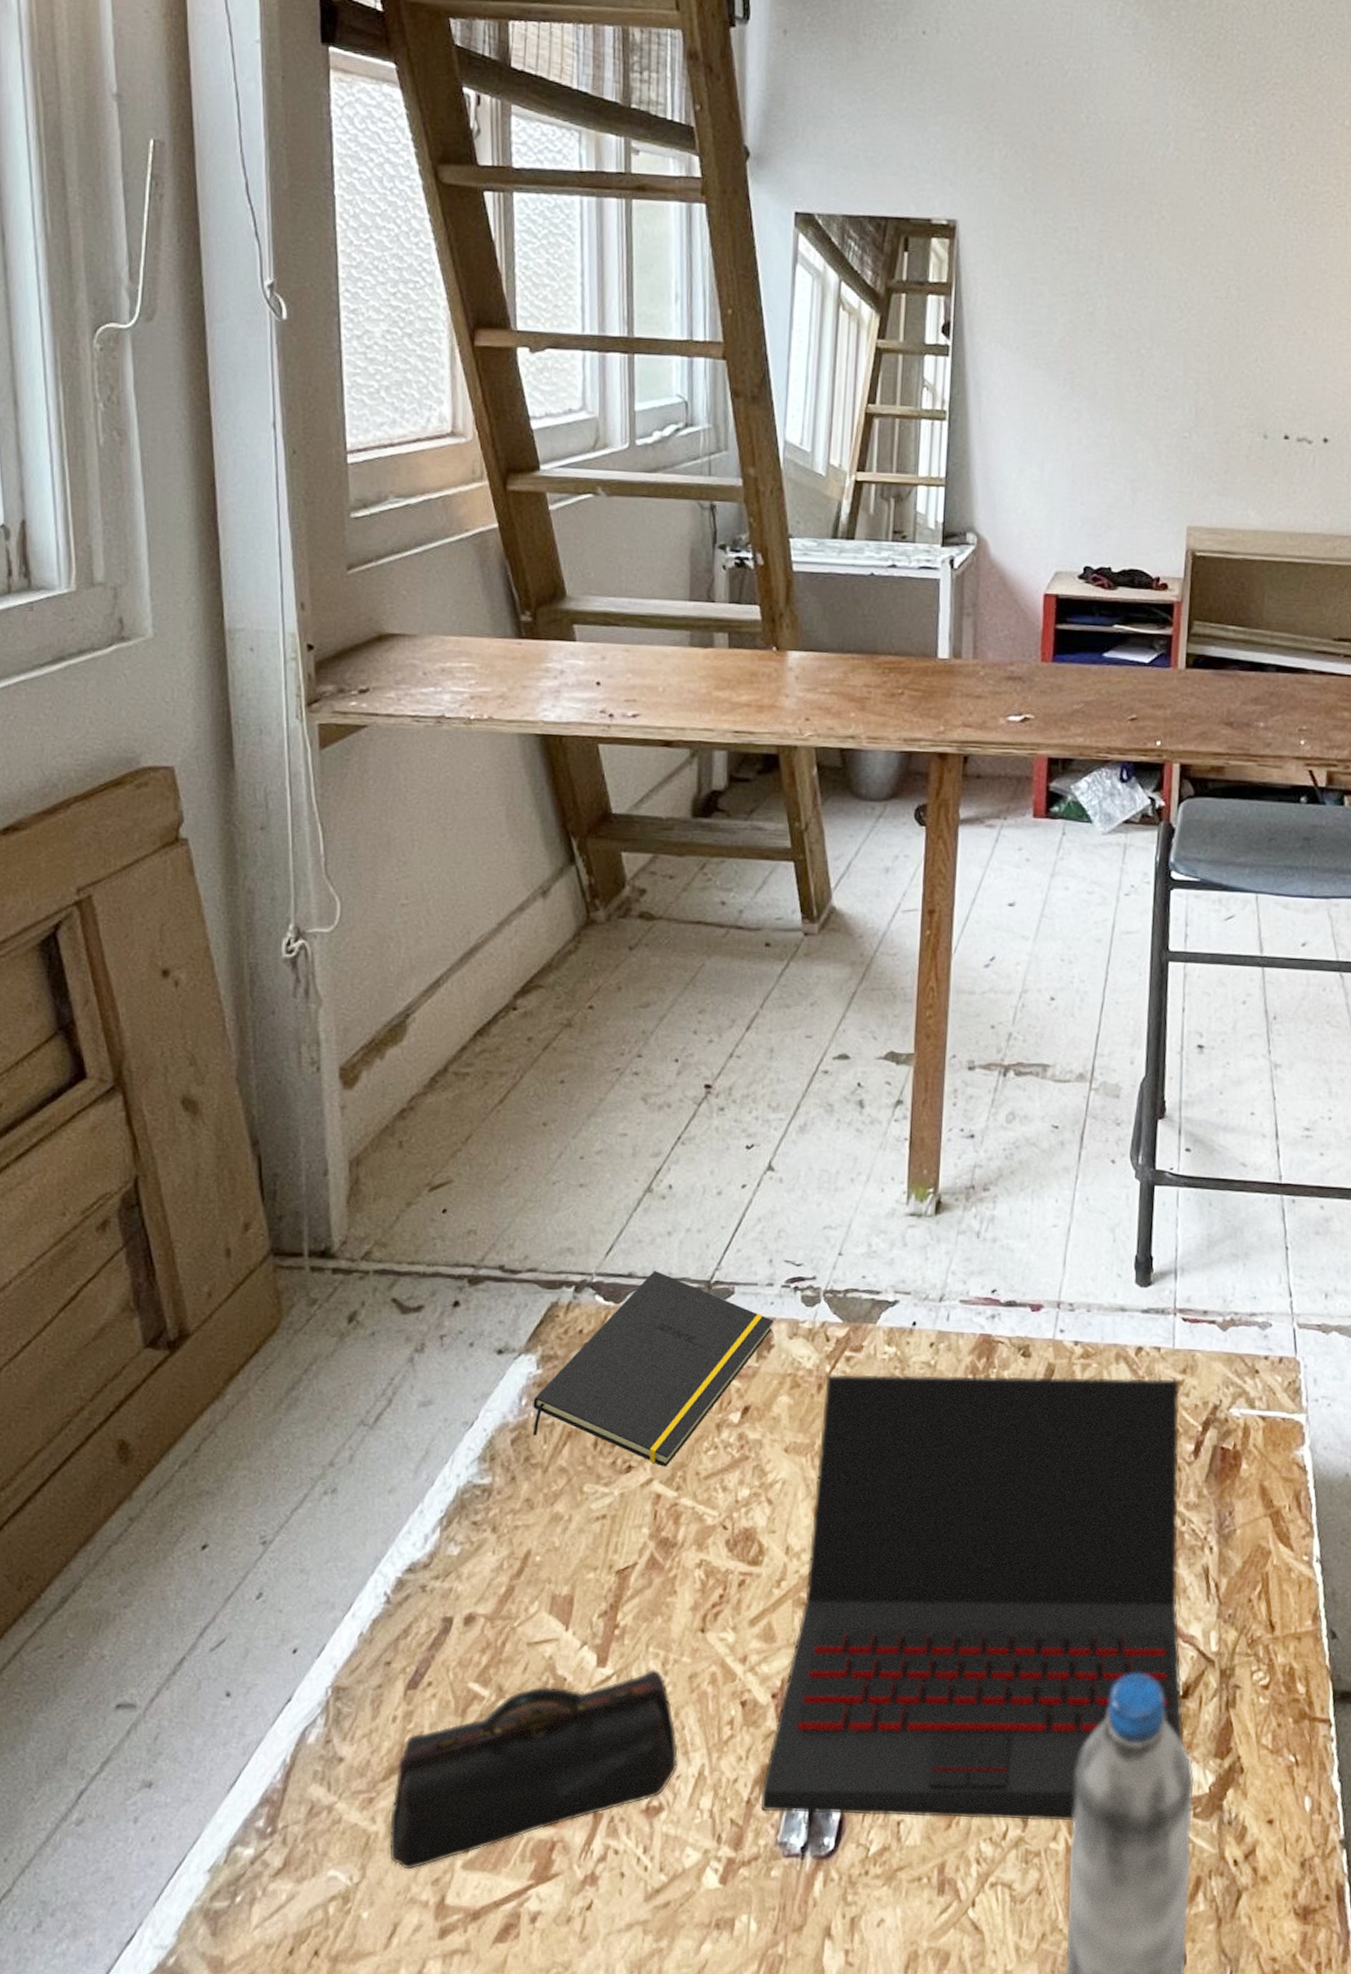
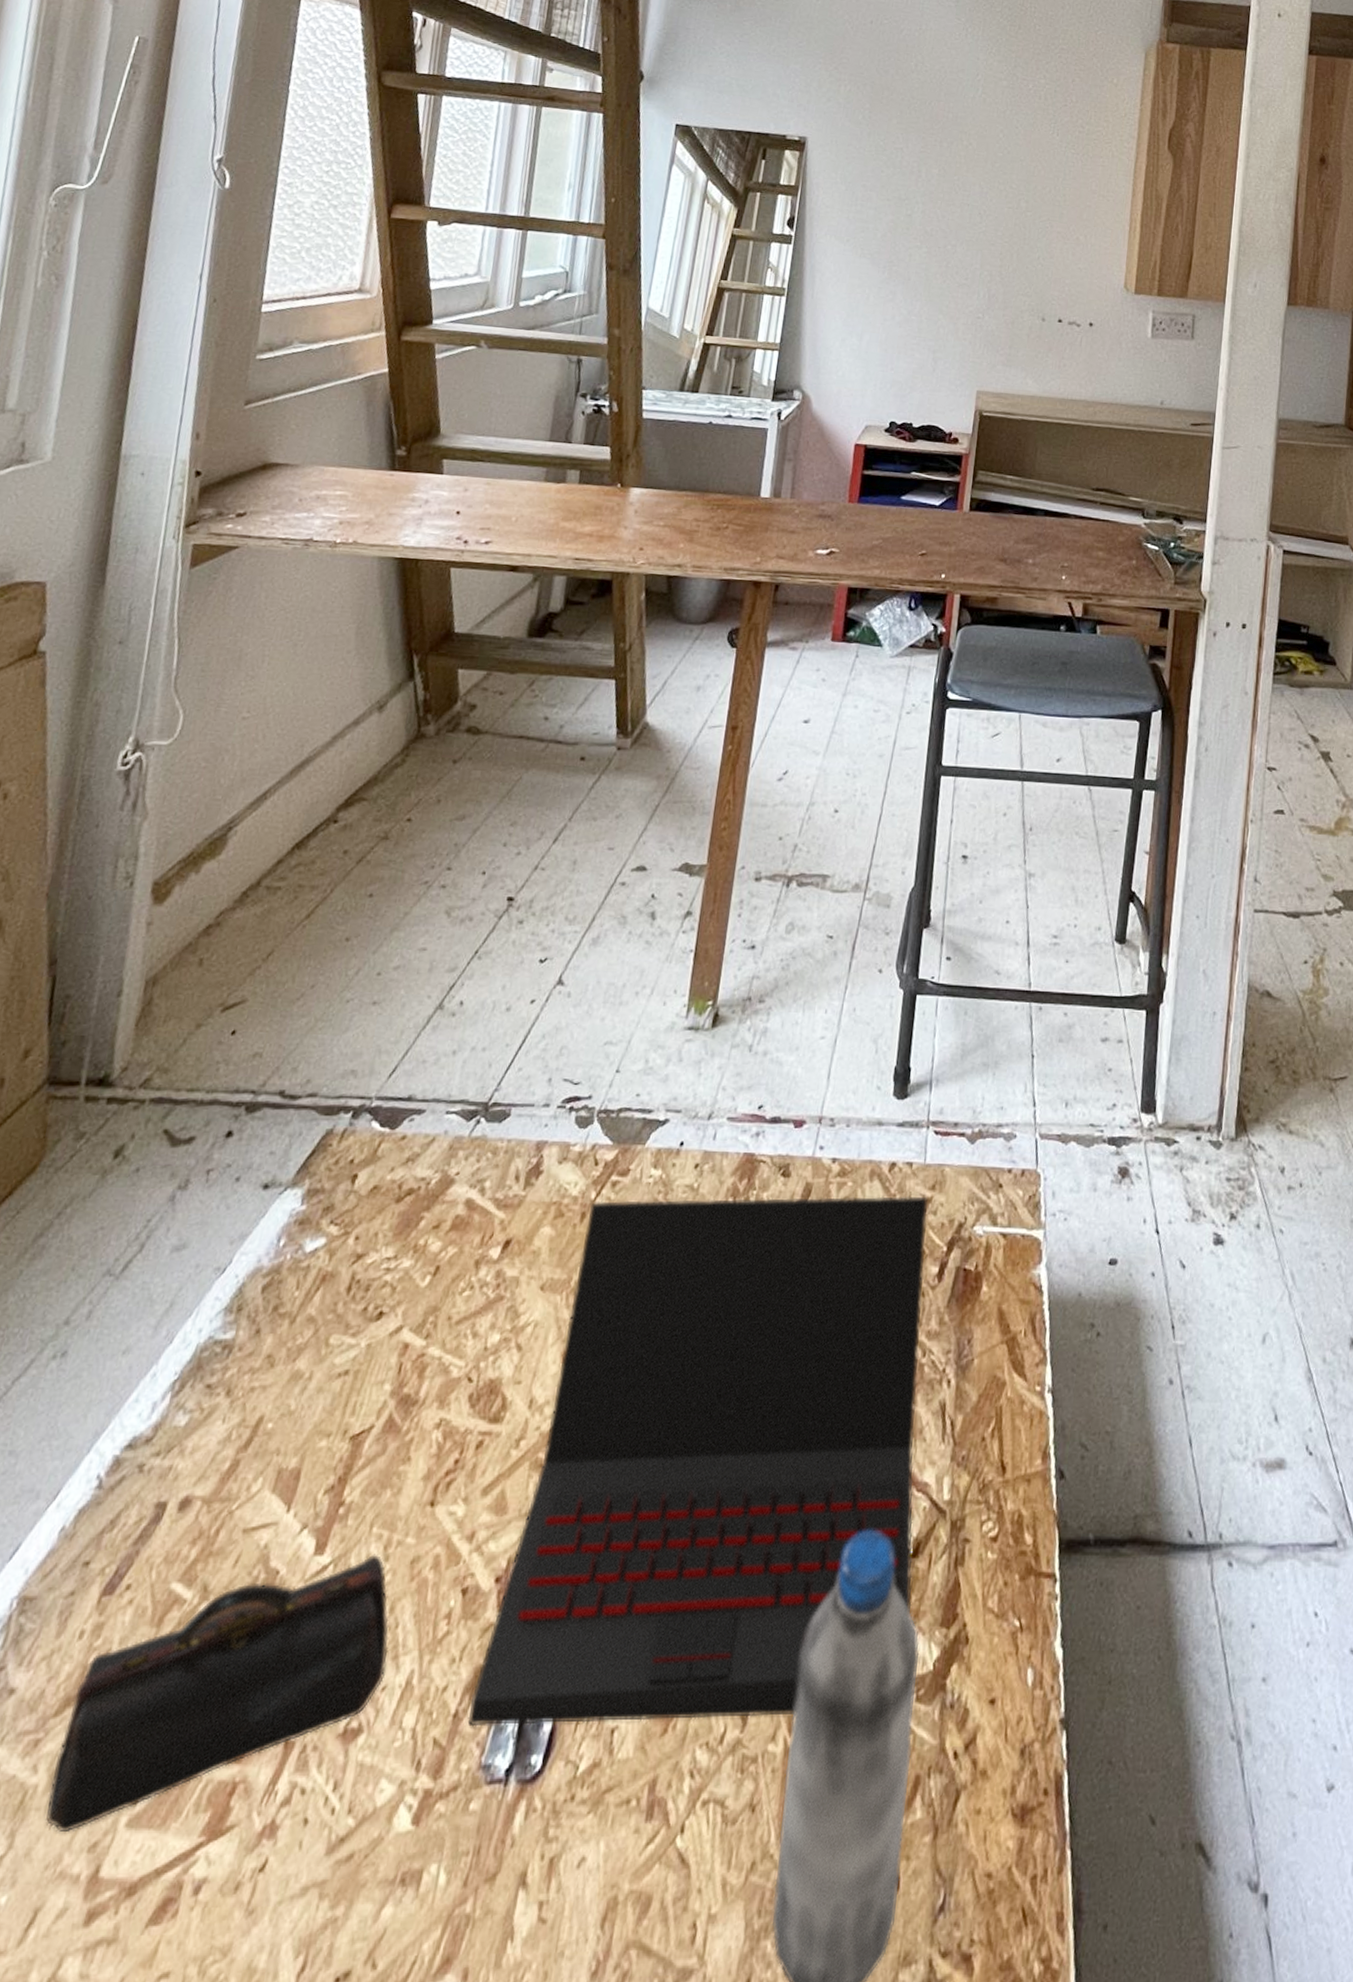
notepad: present [533,1271,774,1467] -> none [286,1093,546,1312]

